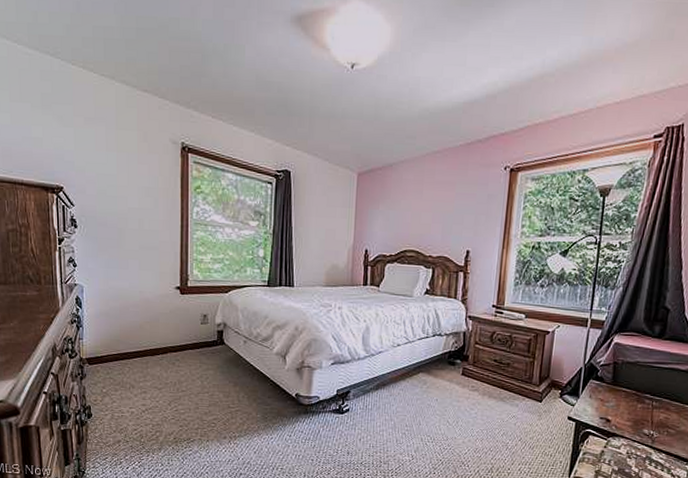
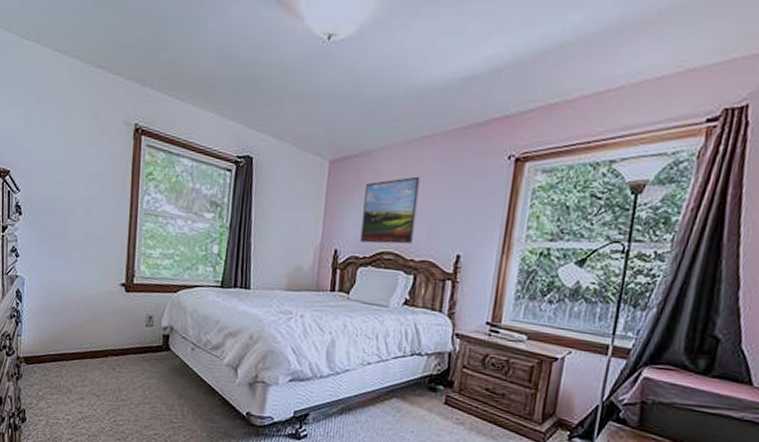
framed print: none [386,185,434,243] -> present [360,176,421,244]

